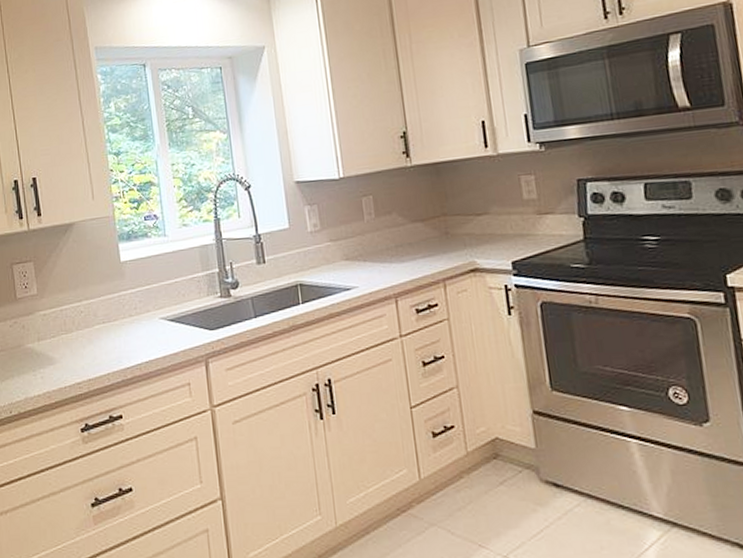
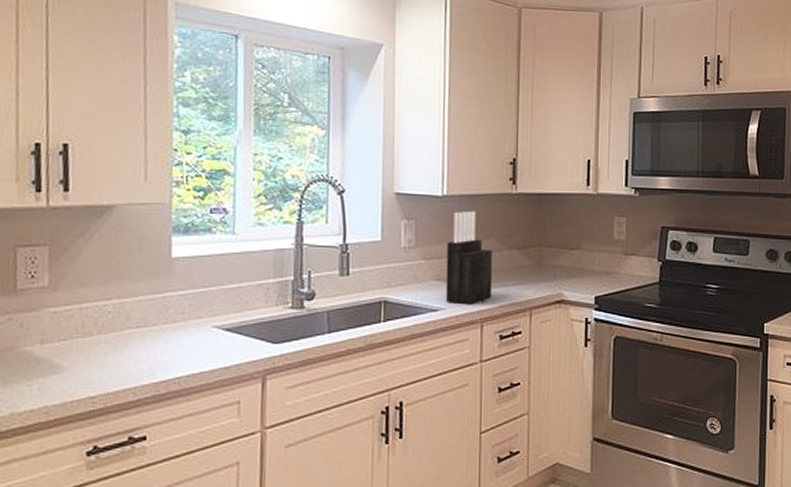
knife block: none [350,188,403,281] -> present [445,210,493,305]

